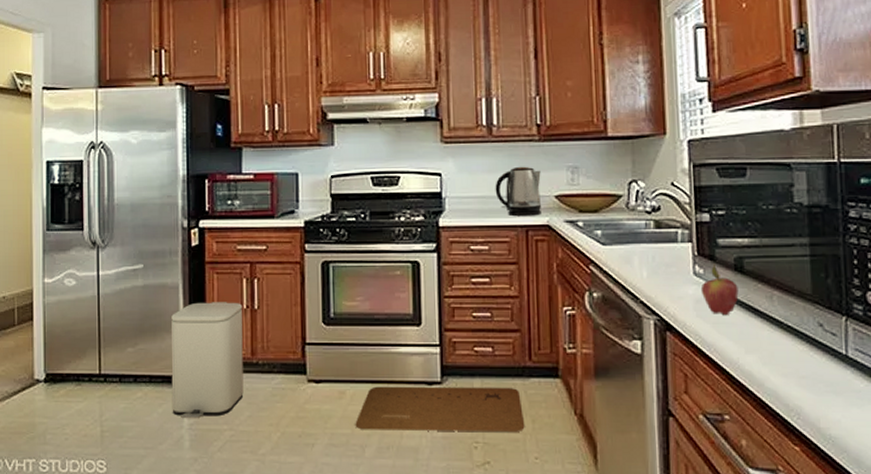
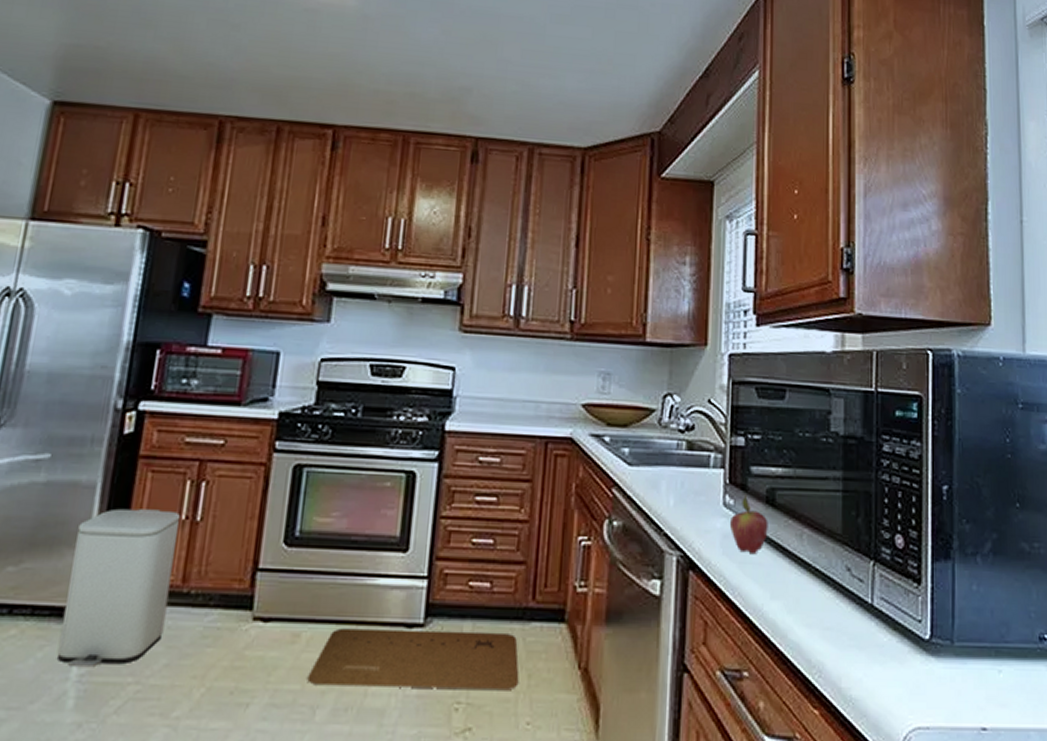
kettle: present [495,166,542,217] -> none [515,367,569,427]

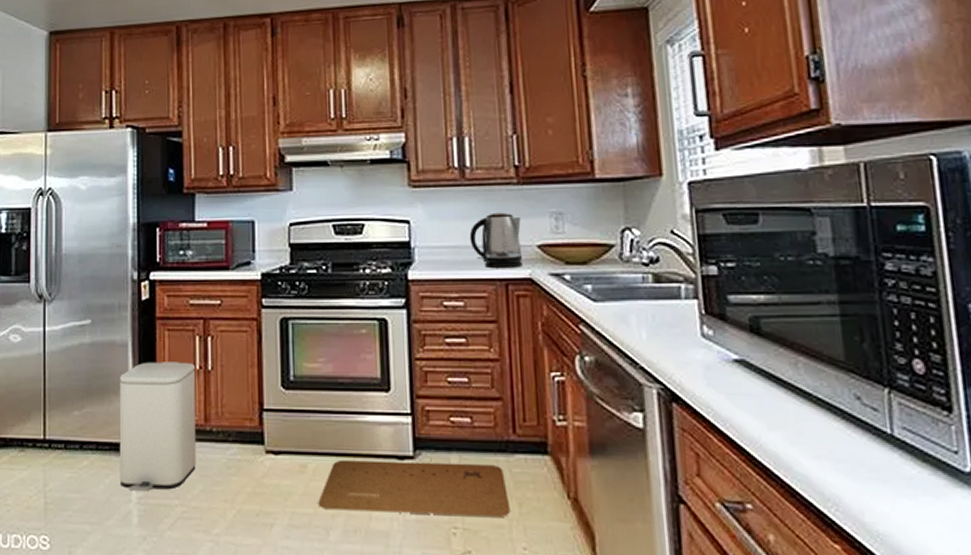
kettle: none [515,367,569,427] -> present [469,212,524,269]
fruit: present [729,494,768,553] -> none [710,324,757,384]

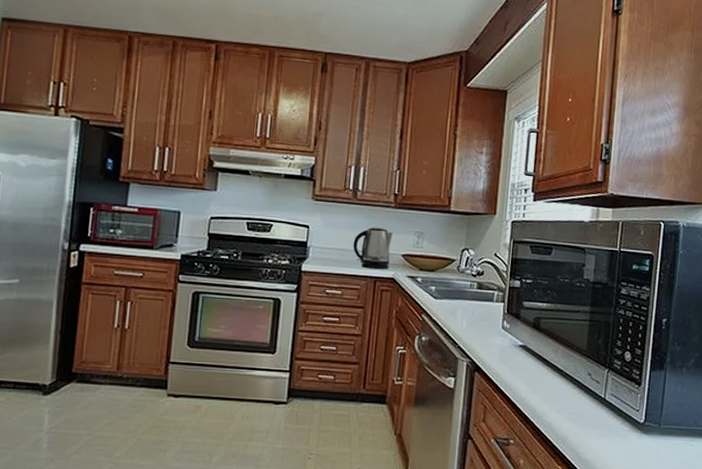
pedal bin: present [119,362,196,492] -> none [33,318,114,424]
doormat: present [318,460,511,517] -> none [206,403,353,446]

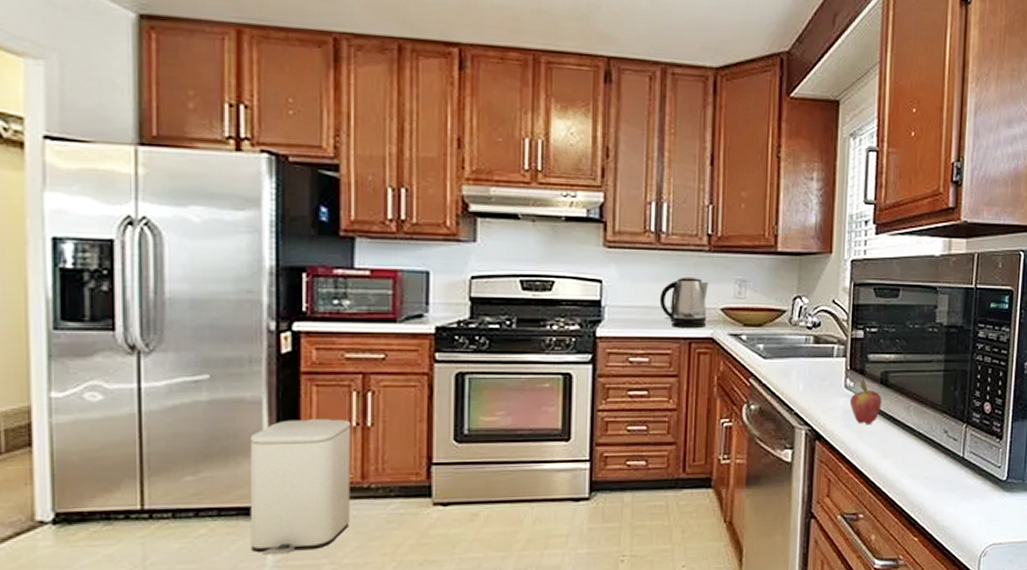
pedal bin: none [33,318,114,424] -> present [249,419,352,556]
fruit: none [505,321,534,362] -> present [849,377,882,424]

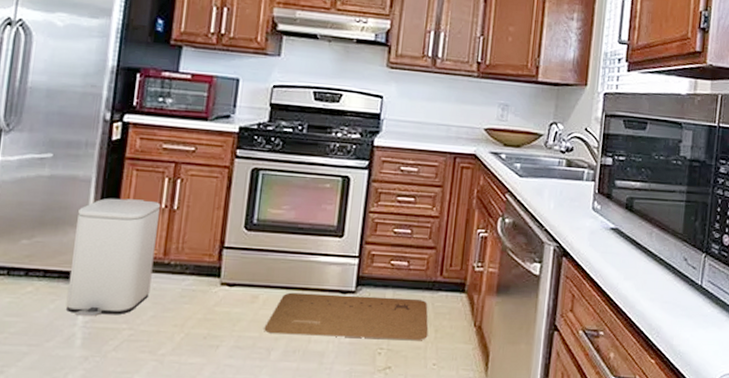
doormat: none [489,499,674,553] -> present [264,292,428,340]
kettle: present [659,277,708,329] -> none [431,98,475,146]
fruit: present [849,377,882,424] -> none [596,201,627,246]

